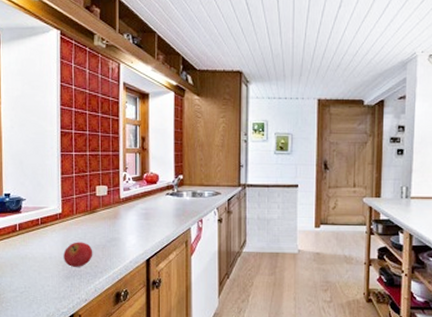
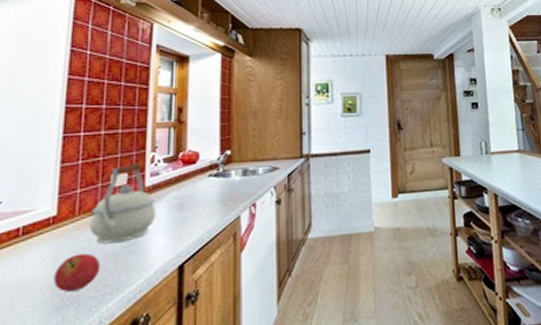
kettle: none [84,178,129,238] -> present [90,162,156,244]

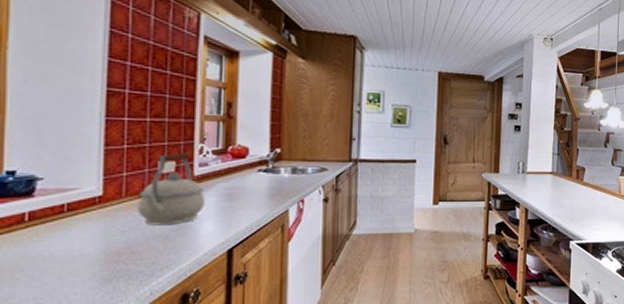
fruit: present [54,253,101,292] -> none [103,232,150,266]

